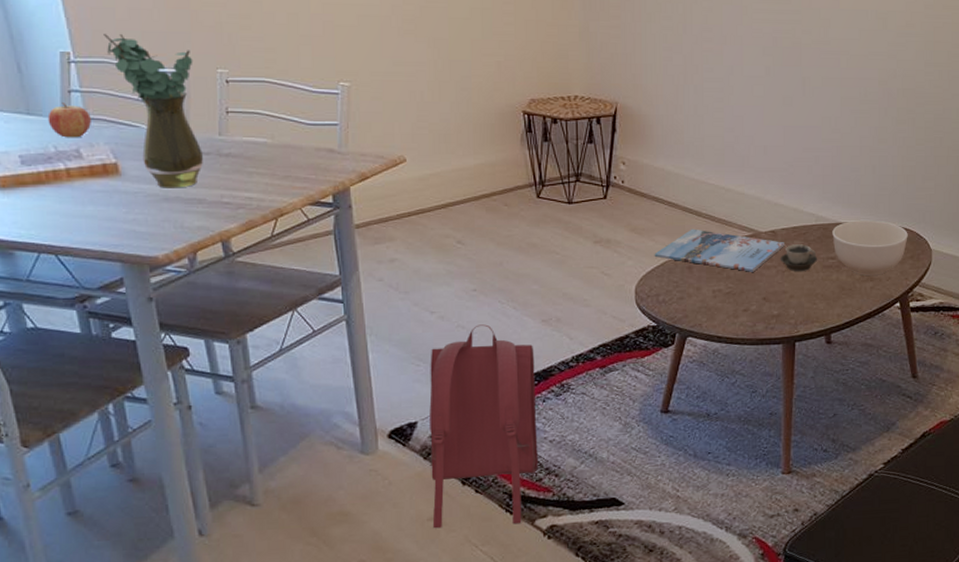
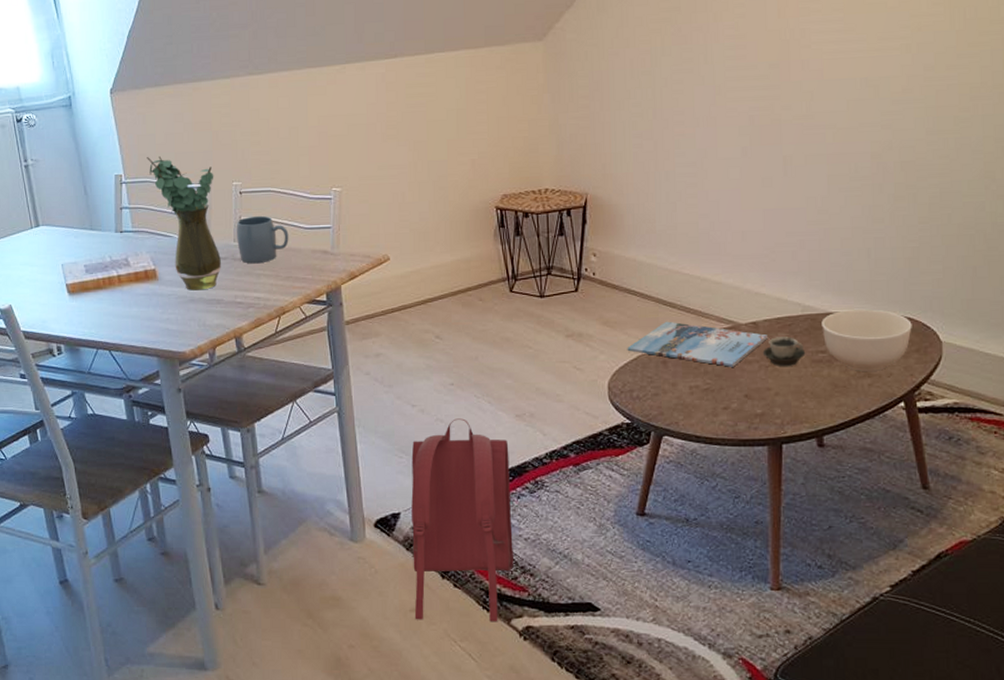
fruit: present [47,103,91,138] -> none [105,218,137,249]
mug: none [221,107,288,159] -> present [236,215,289,263]

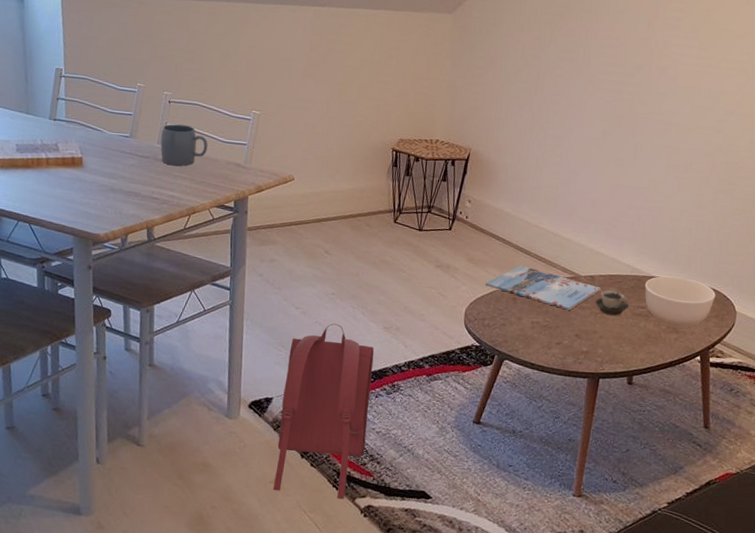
vase: present [147,157,221,291] -> none [87,57,148,183]

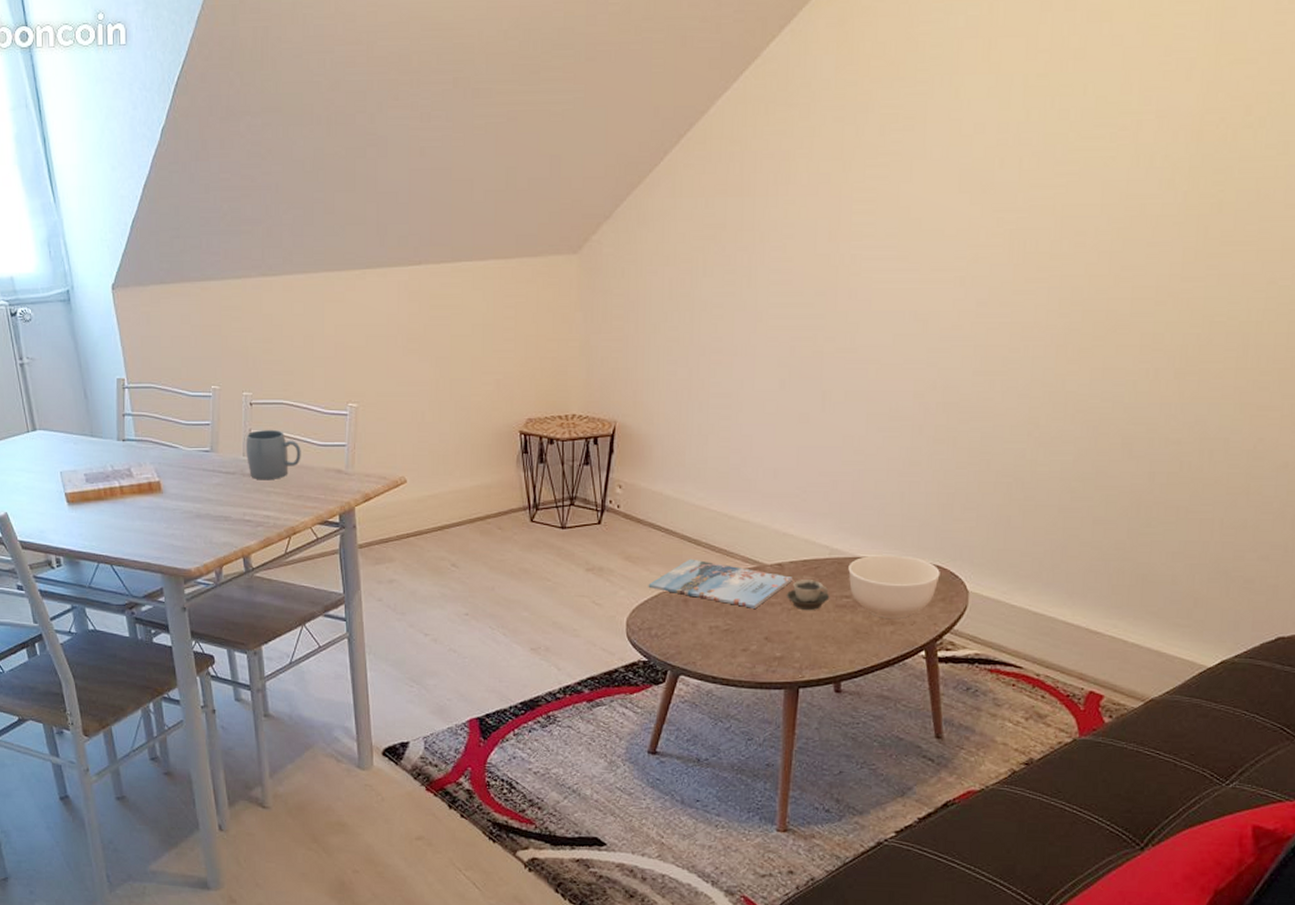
backpack: present [273,323,375,500] -> none [420,649,522,853]

